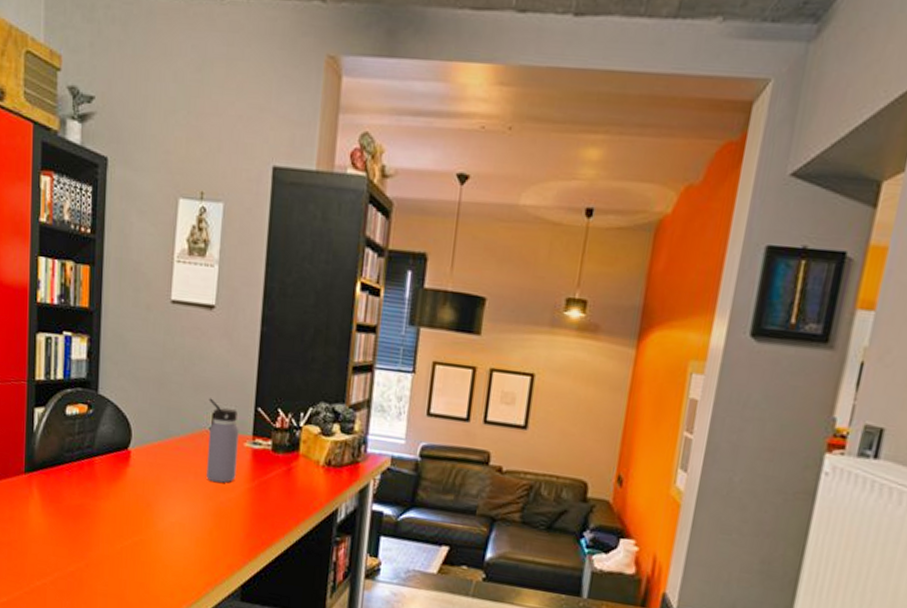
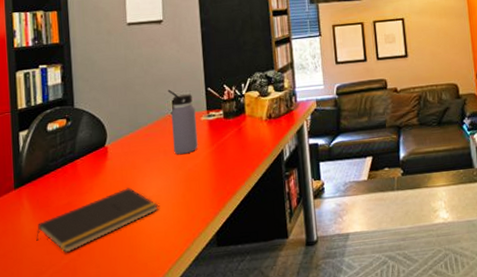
notepad: none [43,505,180,560] -> present [36,187,158,253]

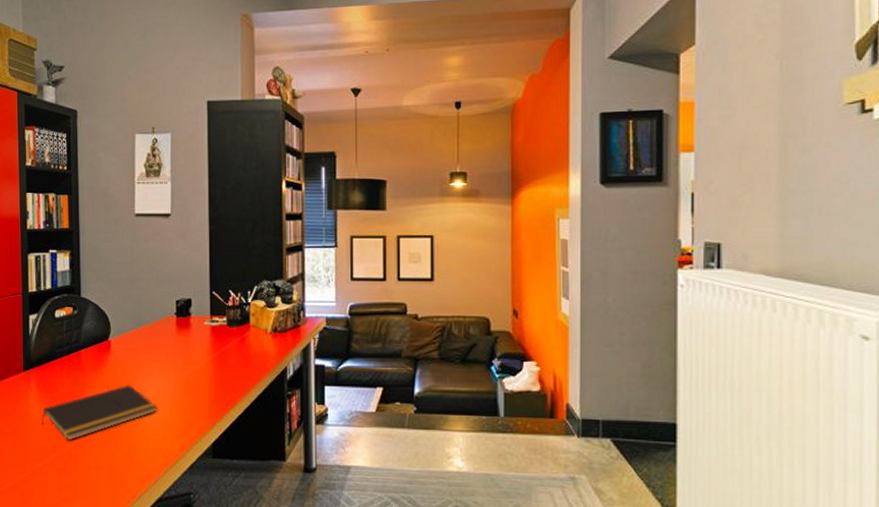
water bottle: present [167,89,198,155] -> none [172,288,199,359]

